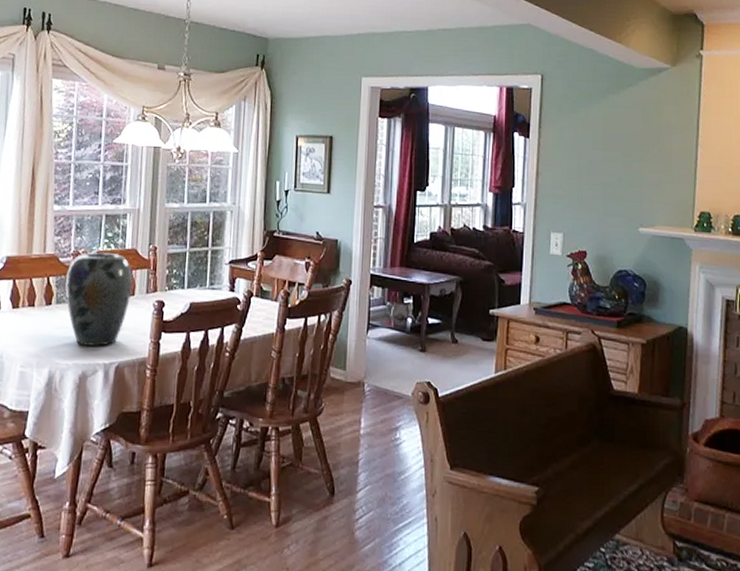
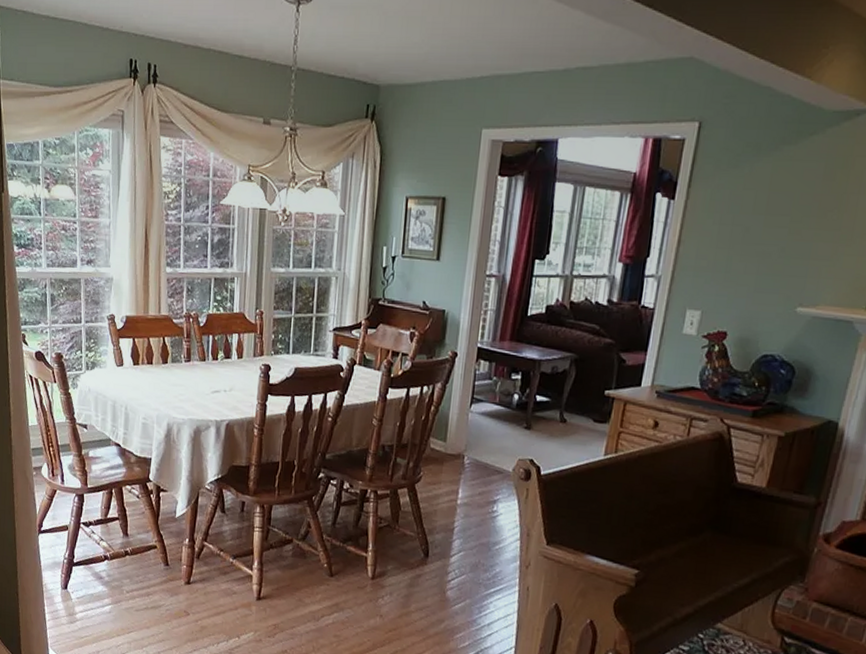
vase: present [65,253,133,346] -> none [179,315,241,404]

